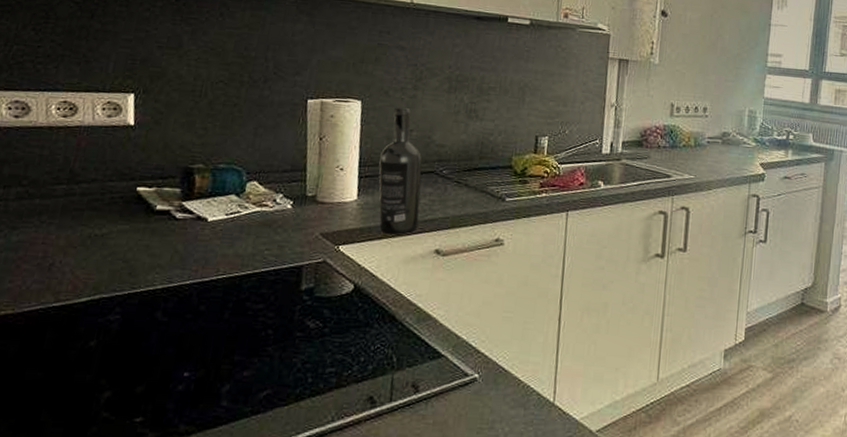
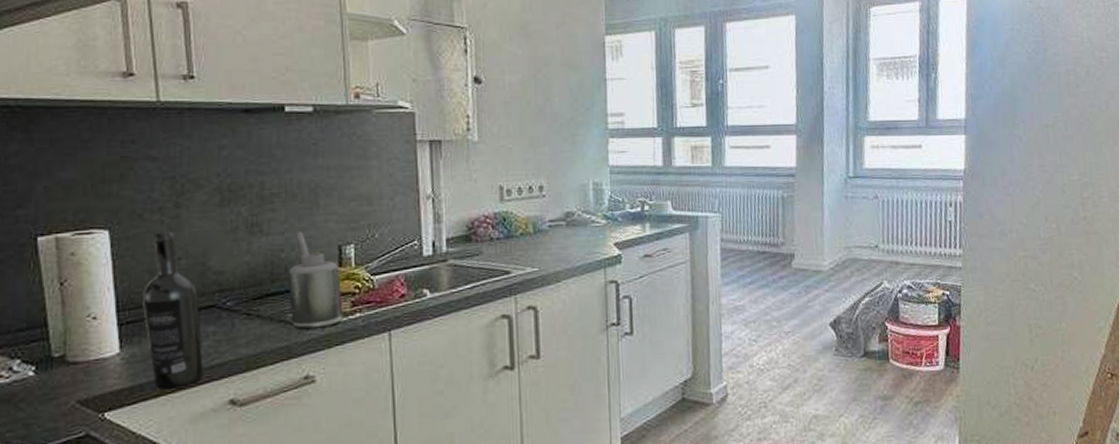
soap dispenser: none [491,120,534,203] -> present [288,231,343,331]

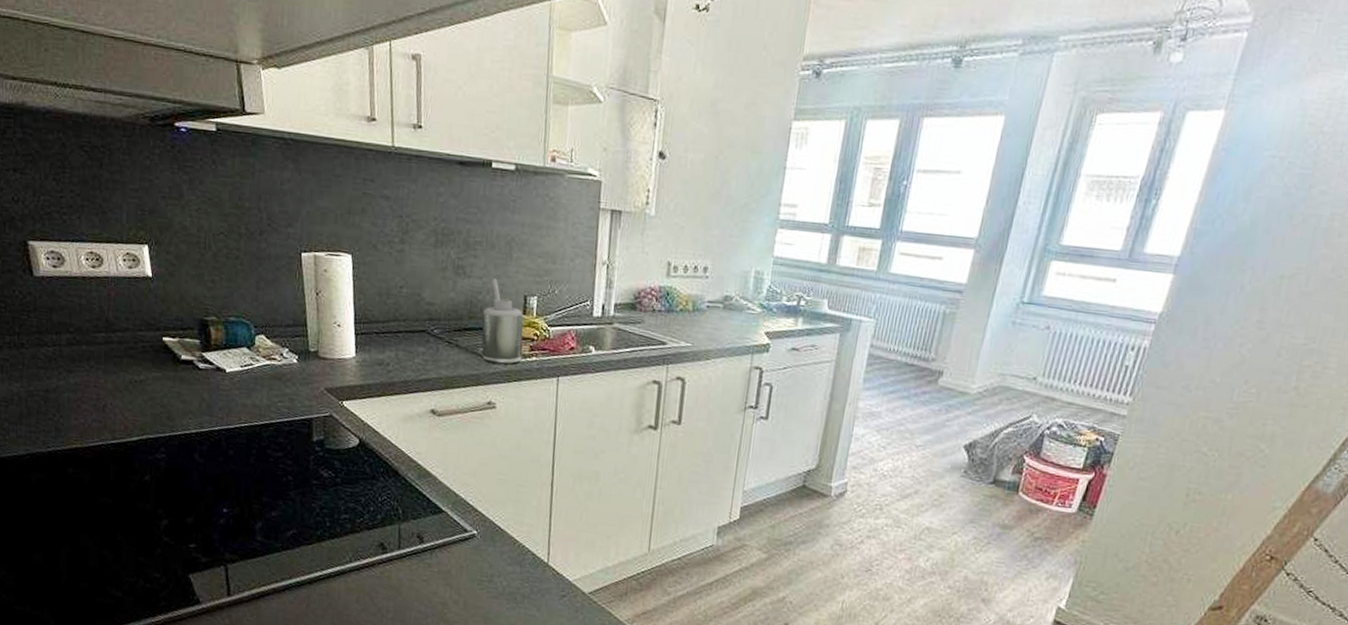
wine bottle: present [143,230,204,391] -> none [373,261,414,394]

